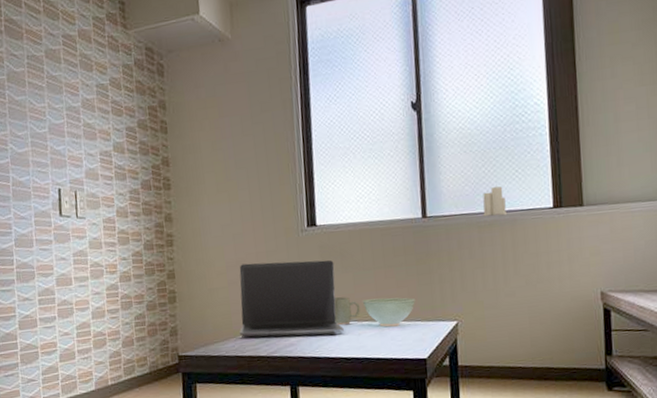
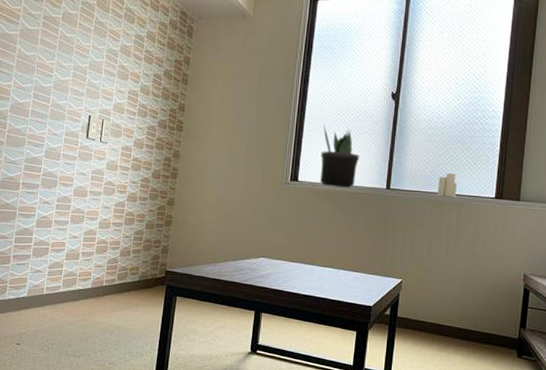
laptop computer: present [239,260,344,338] -> none [220,203,308,275]
mug: present [334,297,360,325] -> none [301,243,323,268]
planter: none [335,152,386,226] -> present [319,124,360,188]
bowl: present [362,297,415,328] -> none [326,249,370,276]

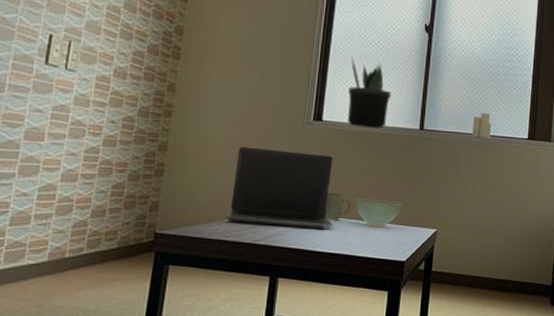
laptop computer: none [220,203,308,275] -> present [227,146,333,230]
mug: none [301,243,323,268] -> present [325,193,351,221]
bowl: none [326,249,370,276] -> present [354,199,402,228]

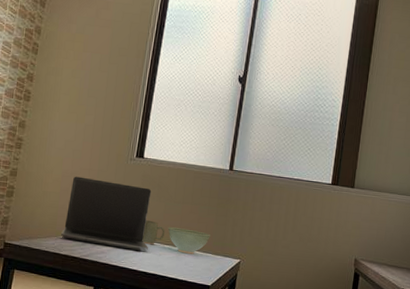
planter: present [347,56,392,128] -> none [165,103,206,167]
candle: present [471,111,491,140] -> none [277,156,296,183]

